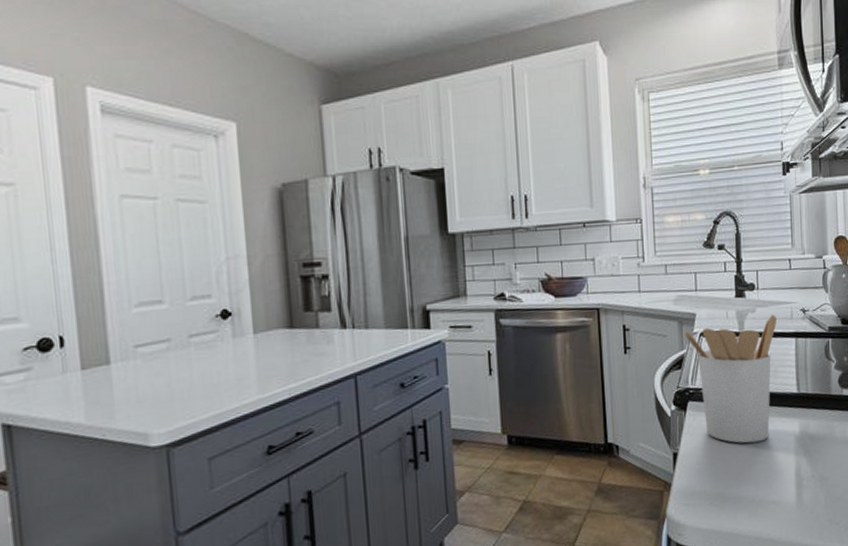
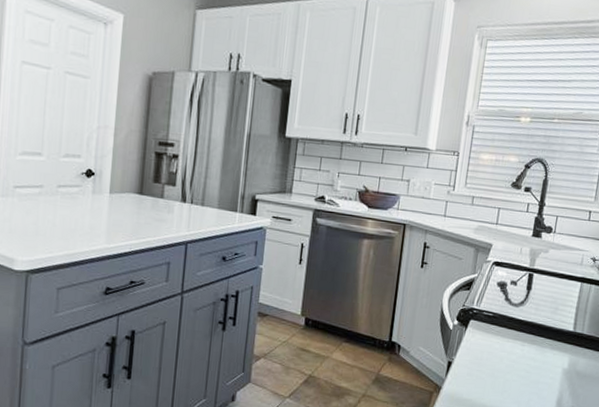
utensil holder: present [683,315,777,444] -> none [477,258,567,368]

